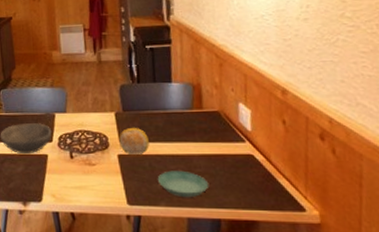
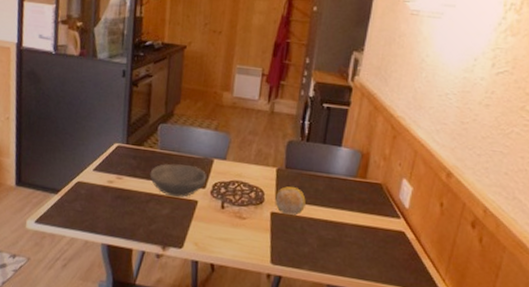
saucer: present [157,170,209,198] -> none [305,235,356,266]

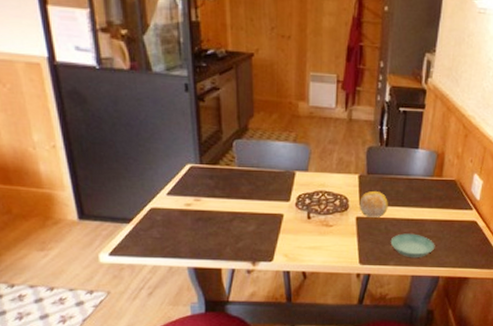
bowl: present [149,163,207,198] -> none [230,180,290,213]
saucer: none [305,235,356,266] -> present [390,233,435,258]

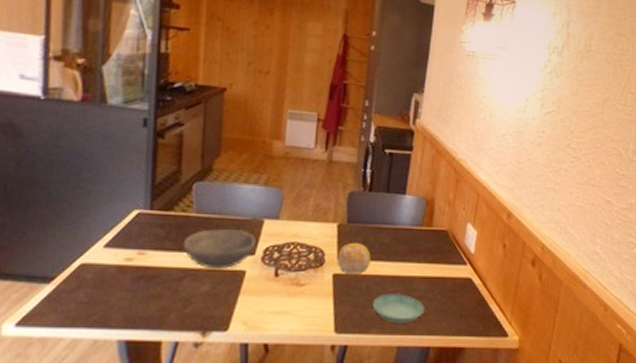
bowl: none [230,180,290,213] -> present [182,229,257,270]

